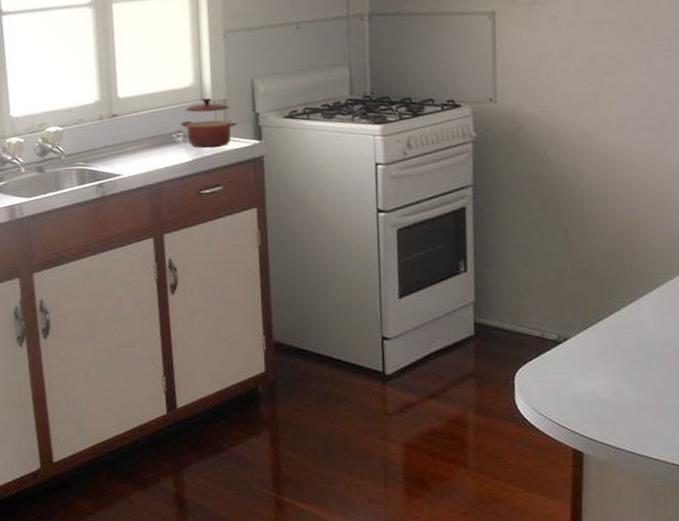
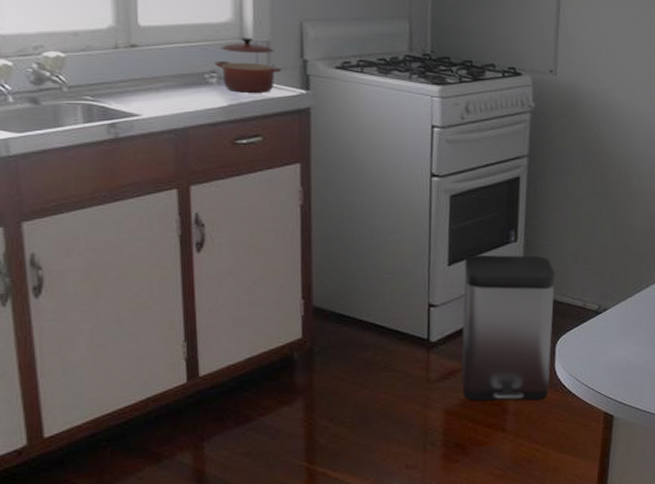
pedal bin: none [415,285,510,435] -> present [461,254,556,401]

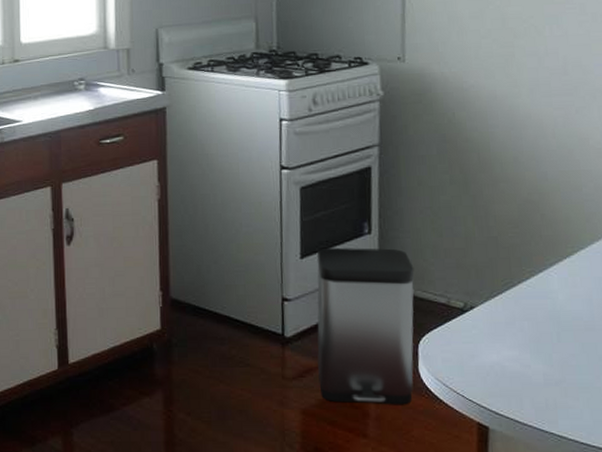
saucepan: present [214,38,282,93] -> none [83,47,140,97]

